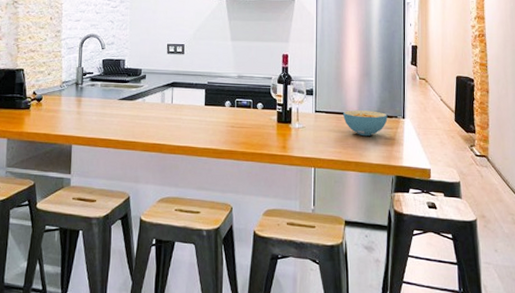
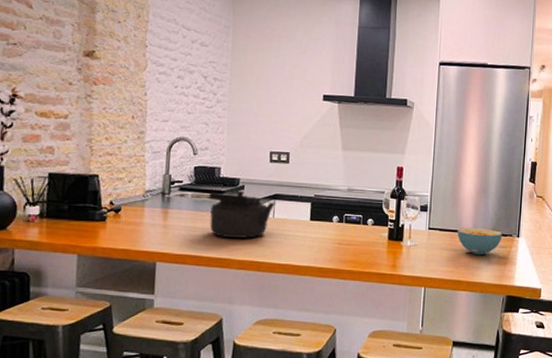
kettle: none [116,79,173,123] -> present [209,190,275,238]

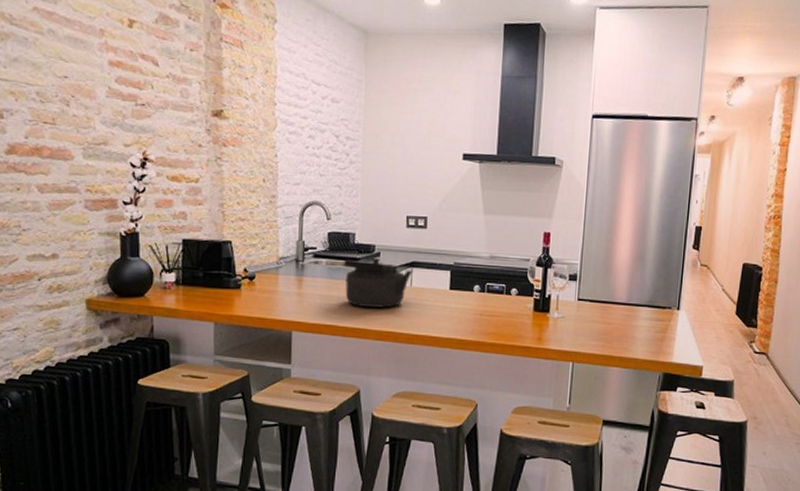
cereal bowl: present [457,228,502,256] -> none [610,299,660,329]

